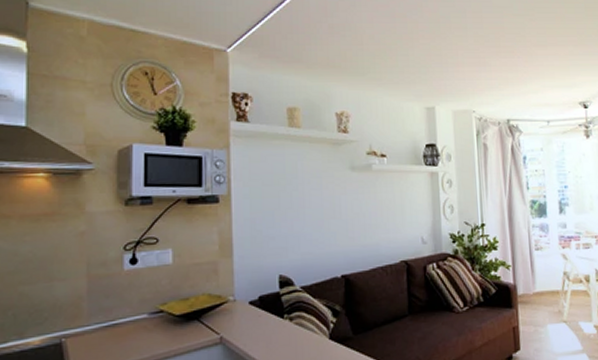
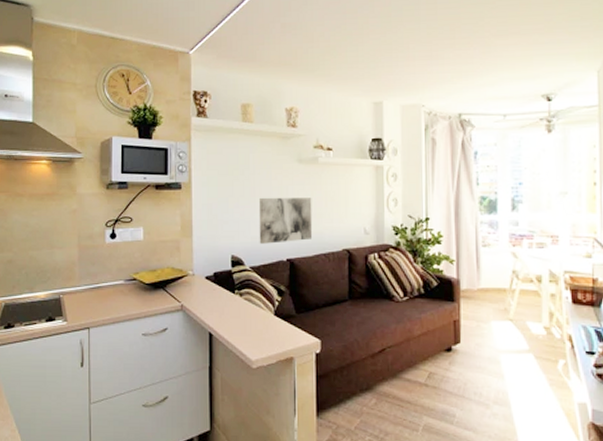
wall art: none [309,207,369,260] -> present [258,197,313,244]

